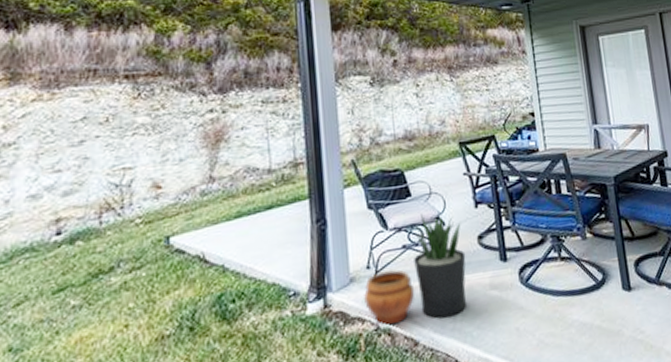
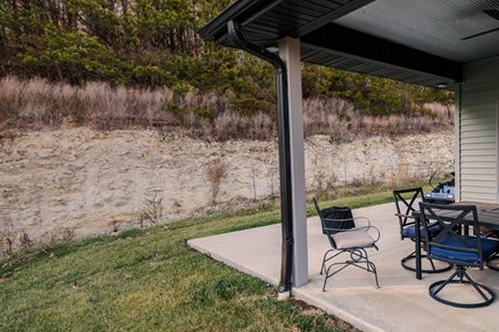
planter pot: present [363,269,415,326] -> none [316,276,353,313]
planter: present [414,213,466,319] -> none [354,240,392,313]

